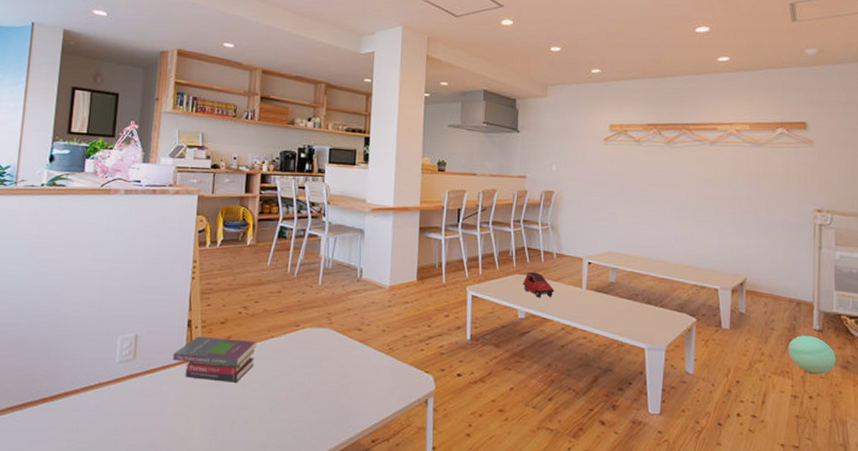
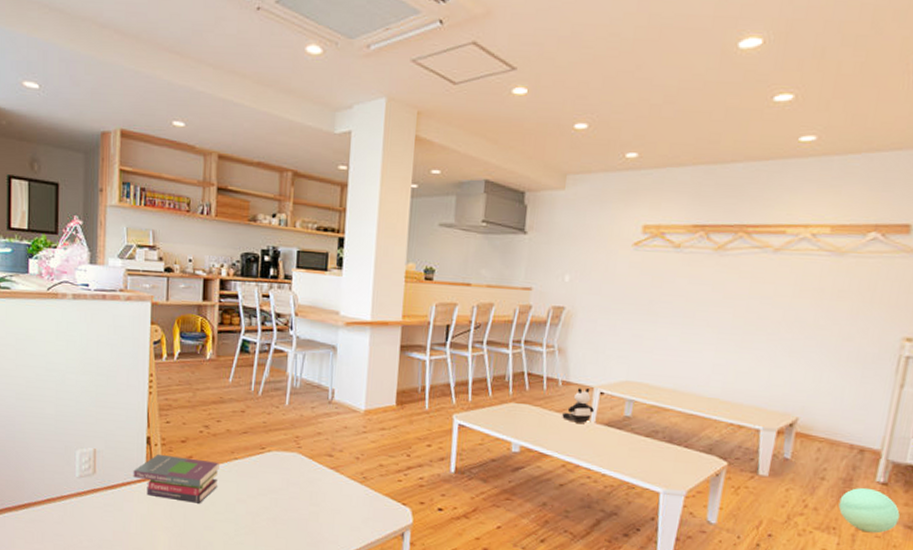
toy car: present [523,271,555,298] -> none [519,400,557,430]
stuffed animal: none [557,259,585,291] -> present [561,388,595,424]

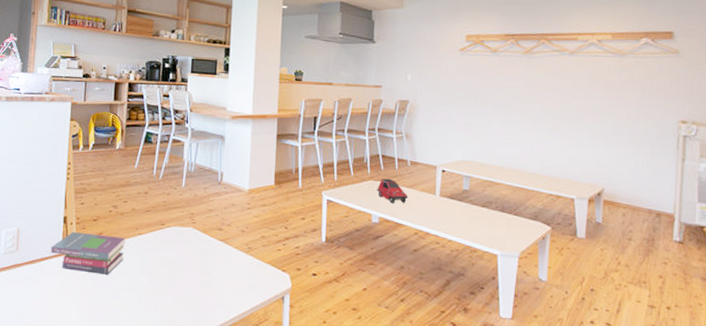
toy car: none [519,400,557,430] -> present [377,178,408,203]
stuffed animal: present [561,388,595,424] -> none [411,167,439,197]
ball: present [838,487,900,534] -> none [646,246,696,286]

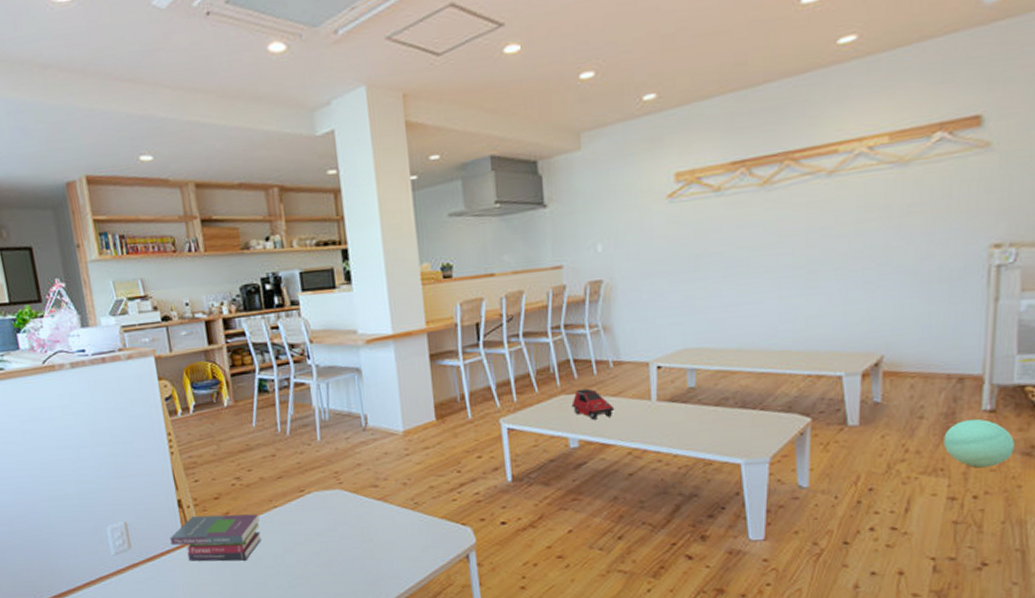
ball: none [646,246,696,286] -> present [943,418,1014,468]

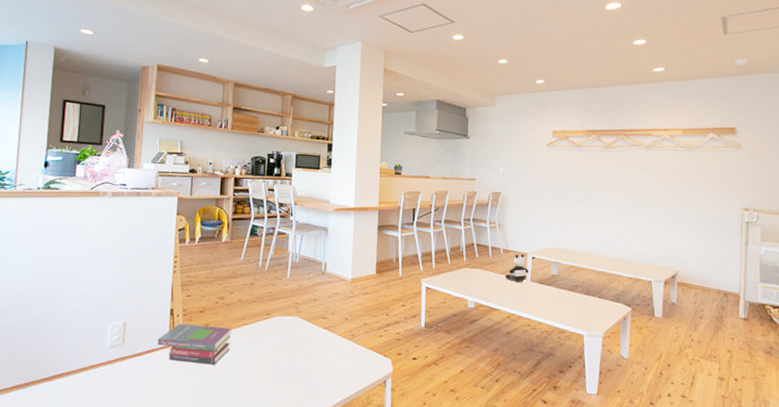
toy car: present [571,388,615,420] -> none [472,265,502,289]
stuffed animal: none [618,365,655,405] -> present [504,254,529,283]
ball: present [943,418,1014,468] -> none [715,323,760,359]

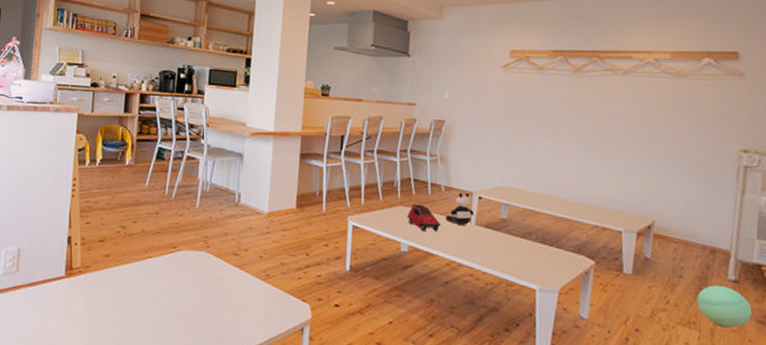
books: present [157,323,232,365] -> none [53,252,134,300]
toy car: none [472,265,502,289] -> present [407,204,441,231]
ball: none [715,323,760,359] -> present [696,285,752,328]

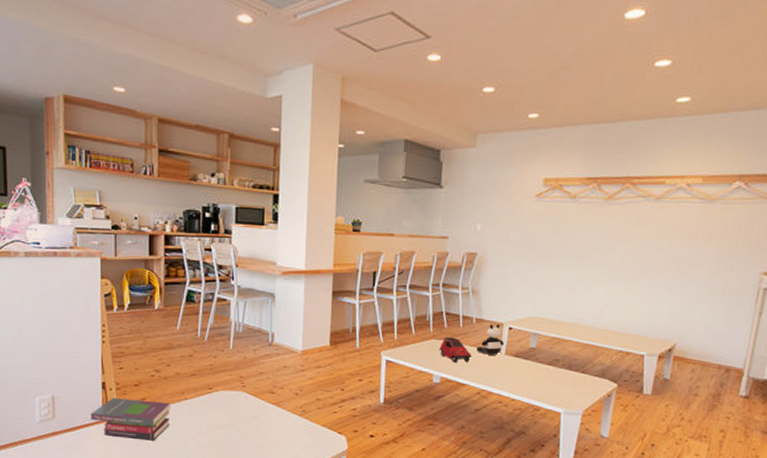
books: none [53,252,134,300] -> present [90,397,171,441]
ball: present [696,285,752,328] -> none [708,401,758,439]

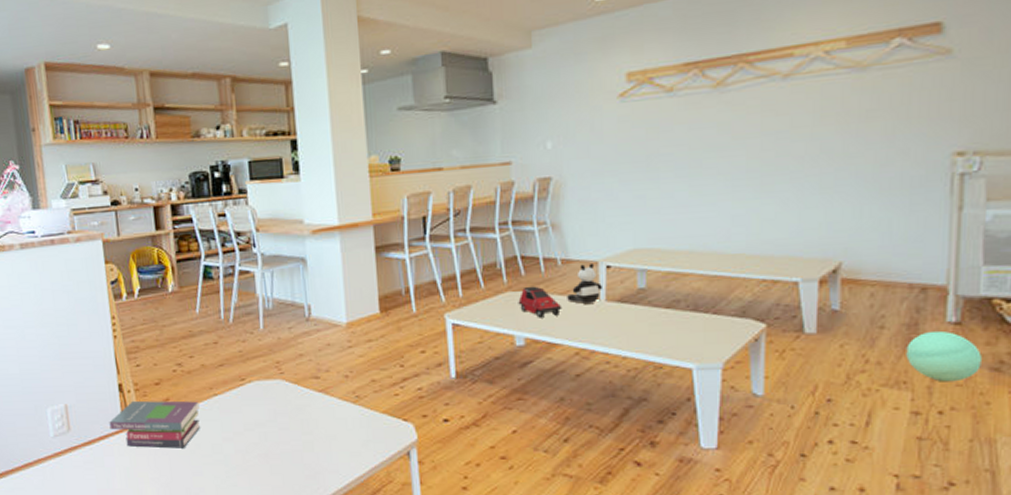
ball: none [708,401,758,439] -> present [906,330,982,382]

